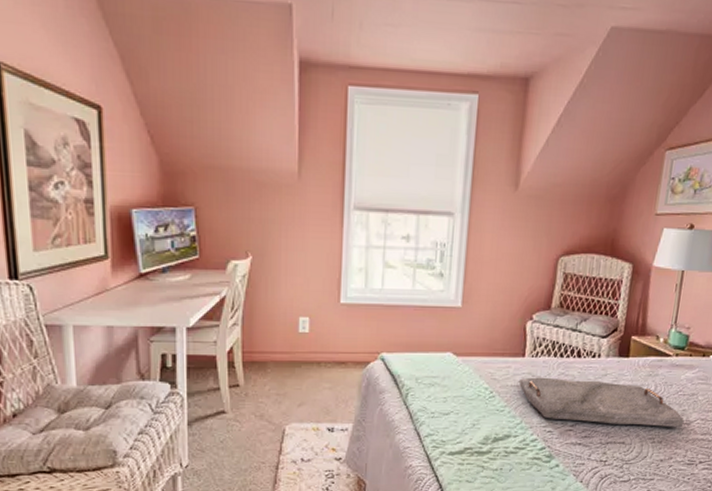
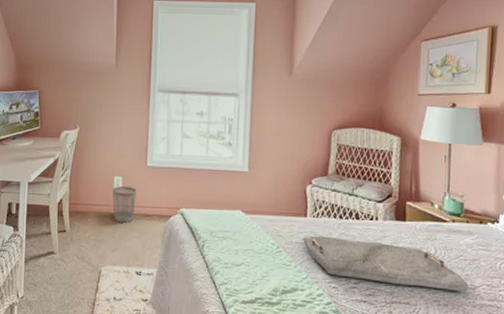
wastebasket: none [297,328,327,372] -> present [112,185,136,223]

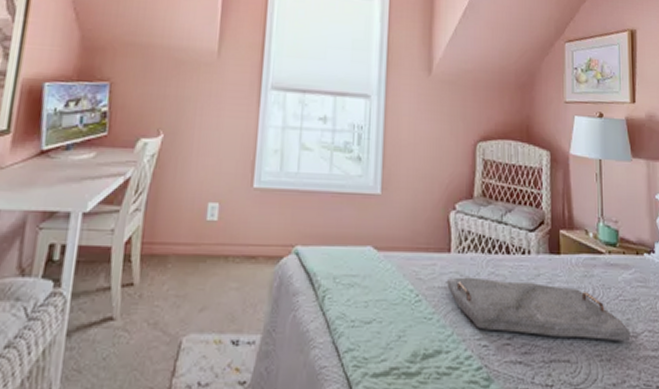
wastebasket: present [112,185,136,223] -> none [203,215,238,269]

